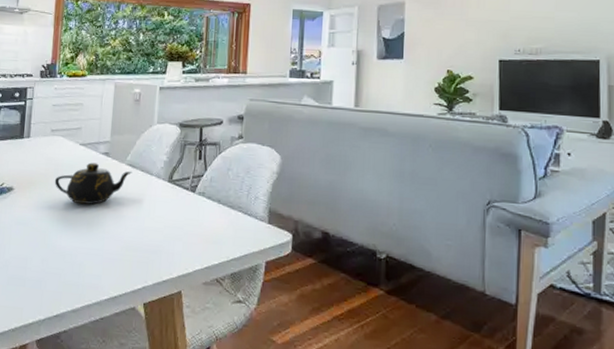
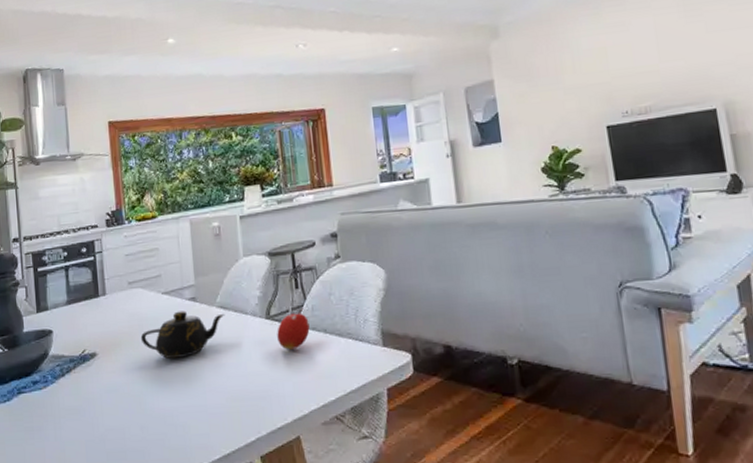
fruit: none [175,178,206,214] -> present [277,308,310,350]

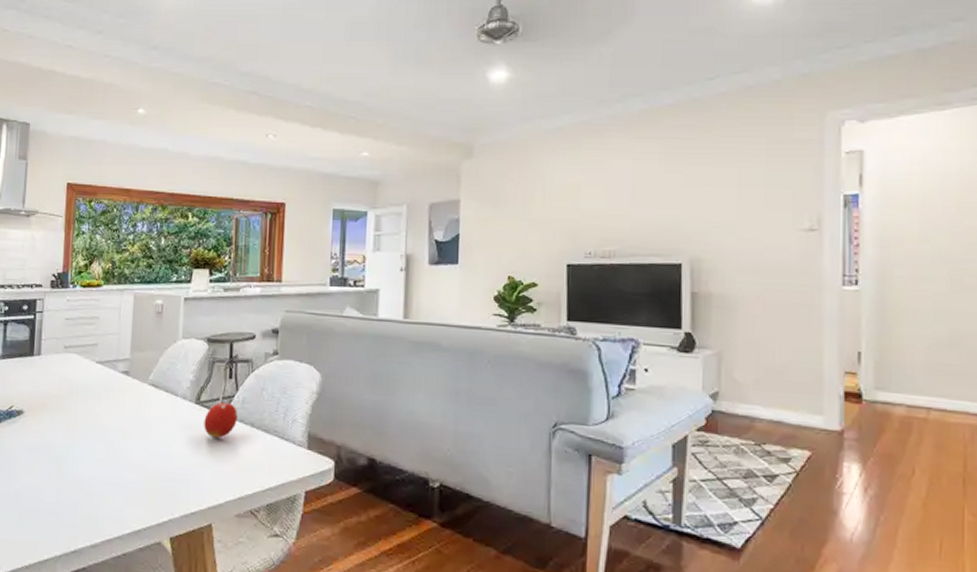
teapot: present [140,311,225,360] -> none [68,382,156,429]

